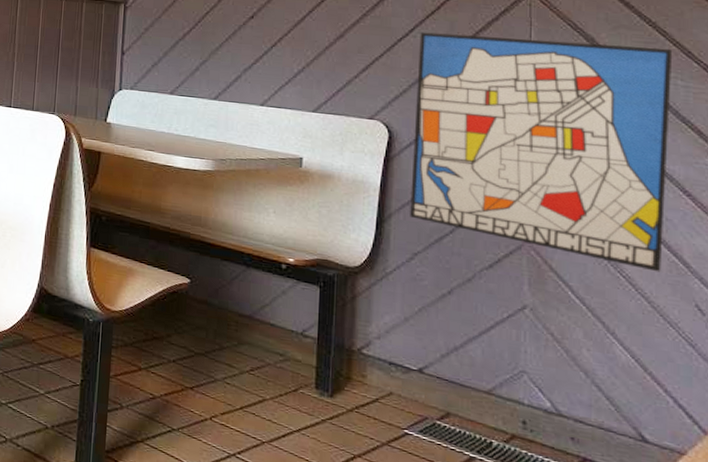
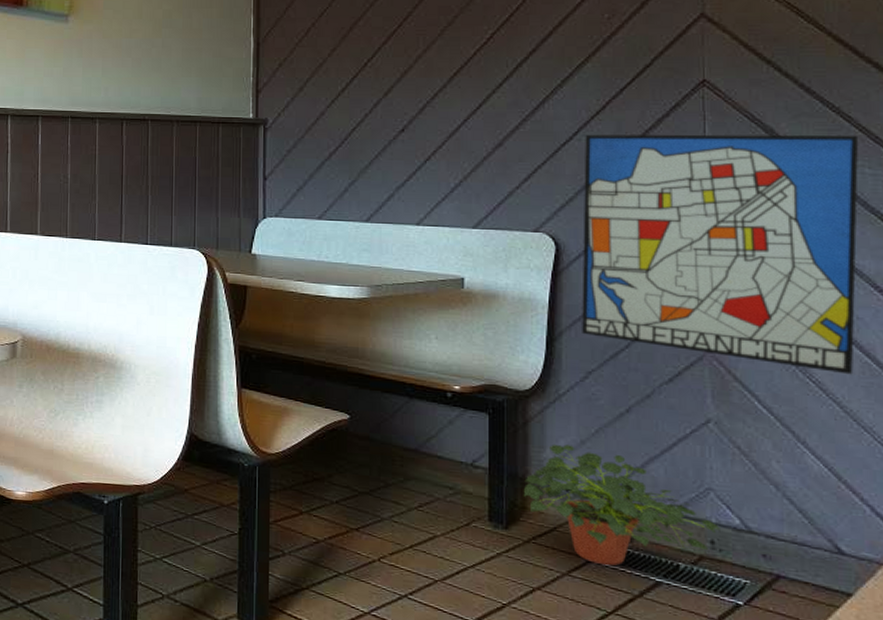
potted plant: none [348,319,532,440] -> present [523,444,720,566]

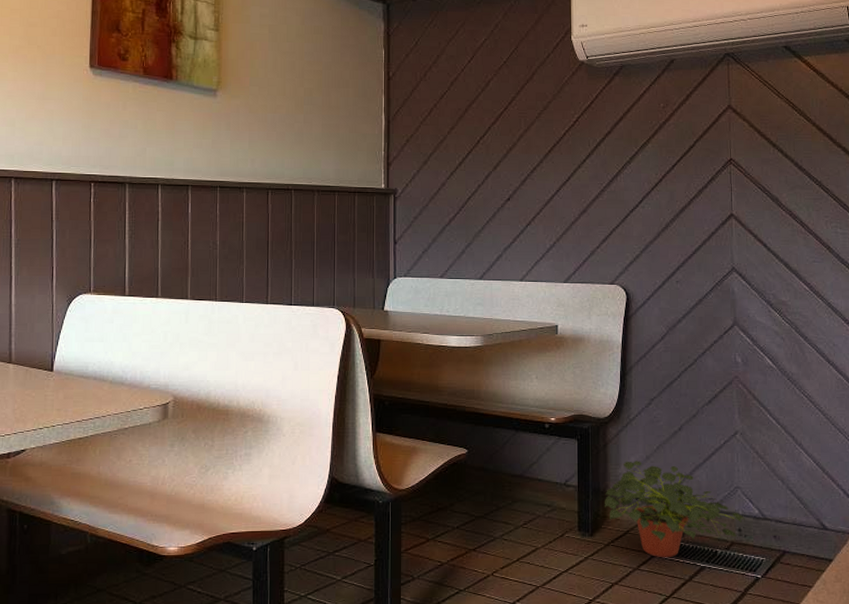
wall art: present [582,134,859,375] -> none [646,202,834,389]

